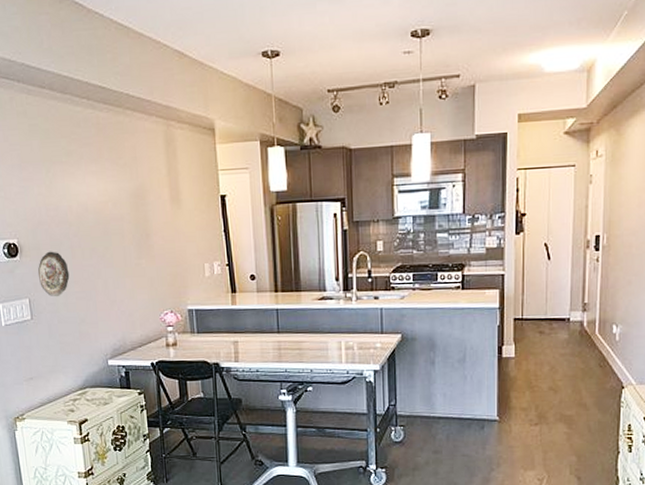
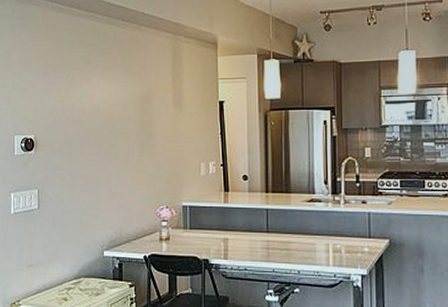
decorative plate: present [37,251,70,296] -> none [48,146,77,188]

